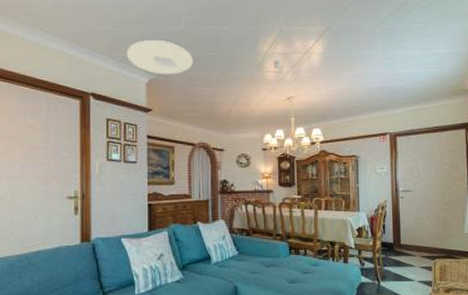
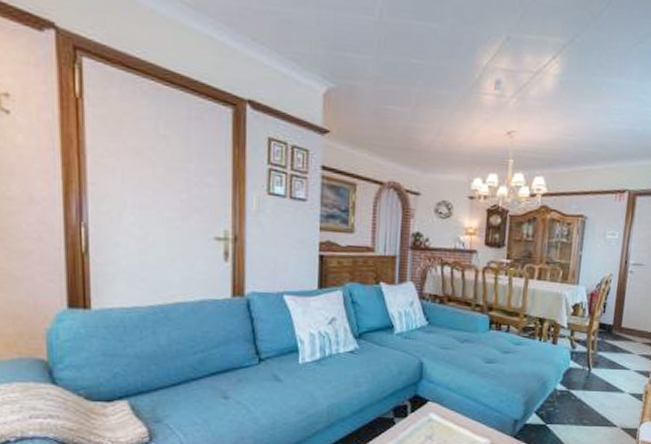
ceiling light: present [126,40,193,75] -> none [297,31,388,85]

